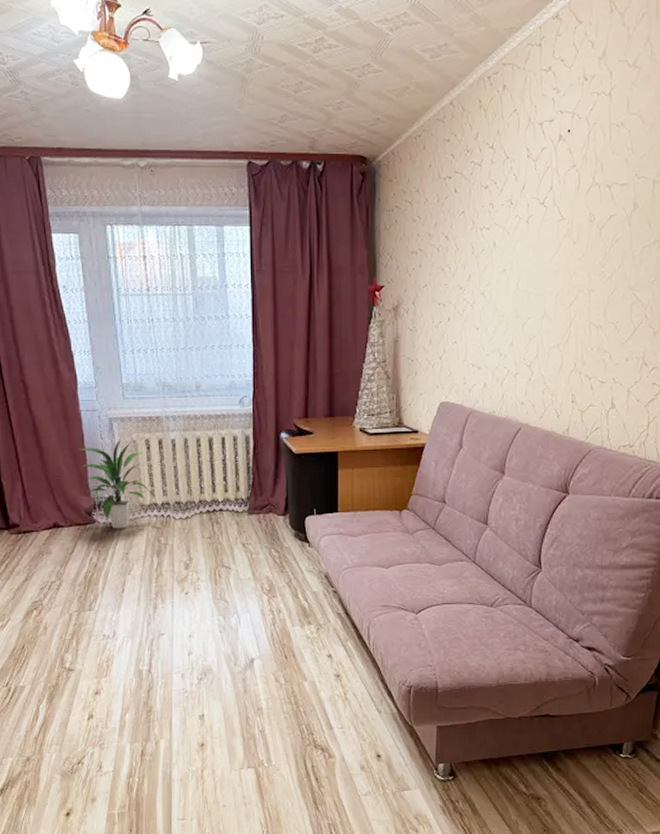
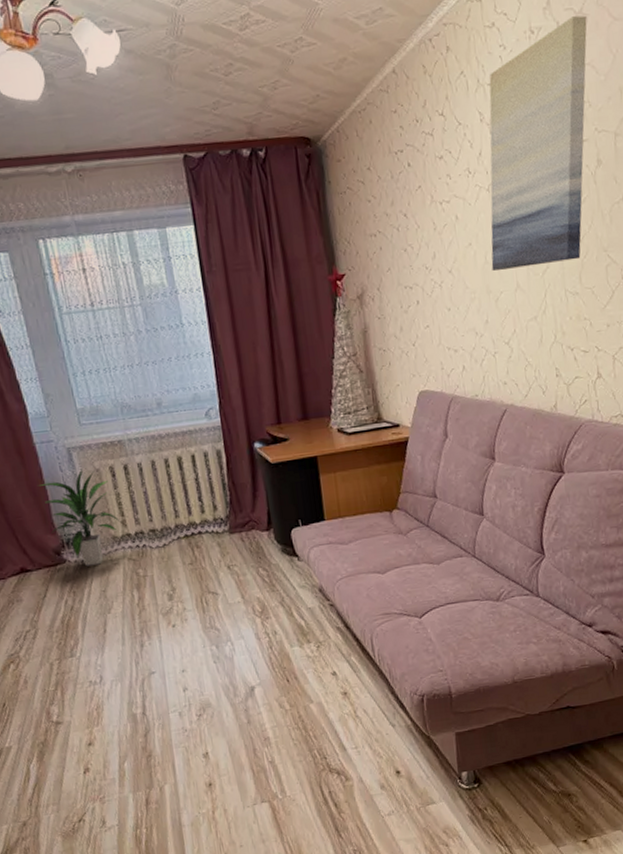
wall art: none [522,68,639,298] -> present [489,15,587,271]

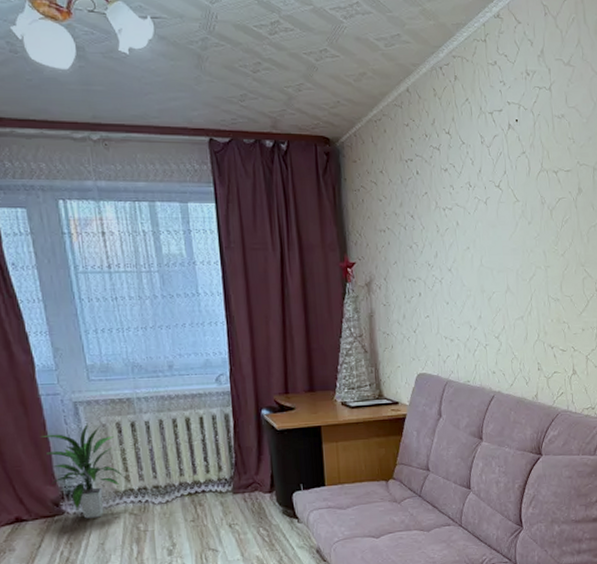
wall art: present [489,15,587,271] -> none [486,66,574,274]

